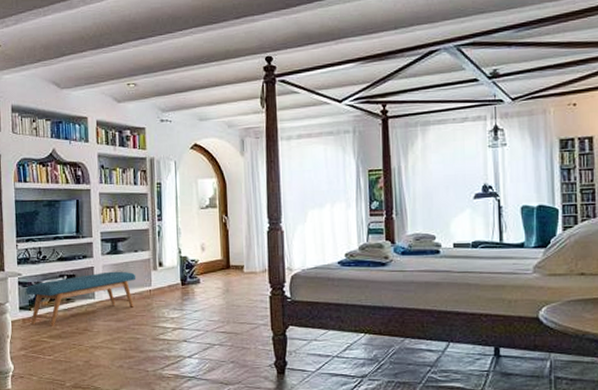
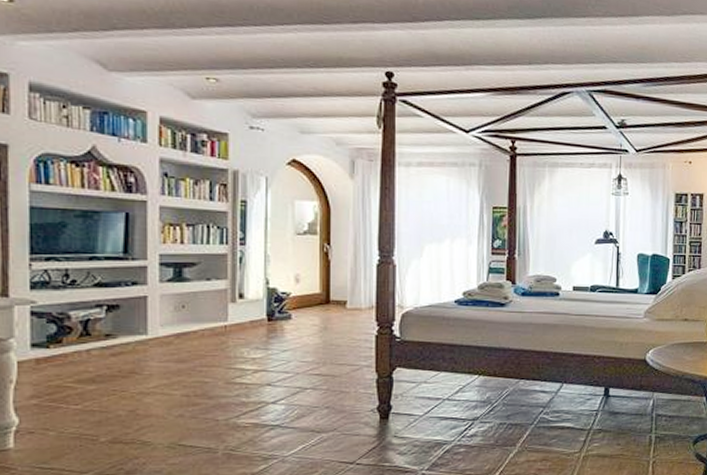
bench: present [26,271,136,328] -> none [42,302,208,370]

